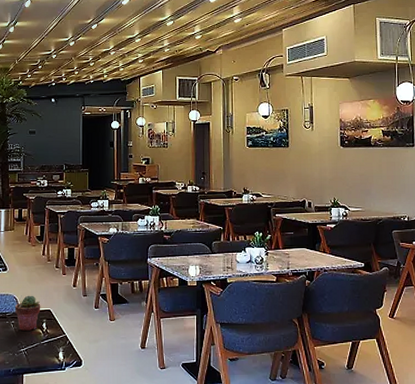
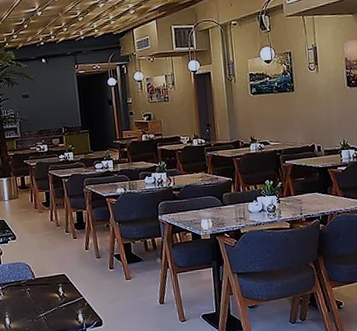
potted succulent: present [15,295,41,331] -> none [29,261,56,297]

